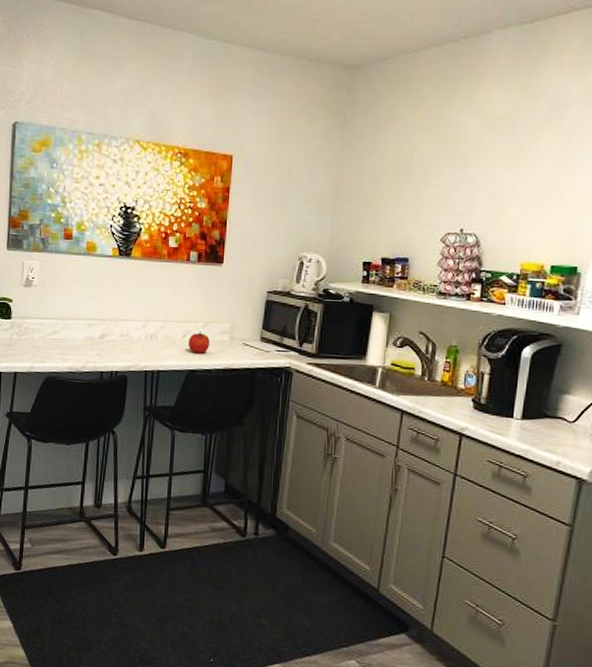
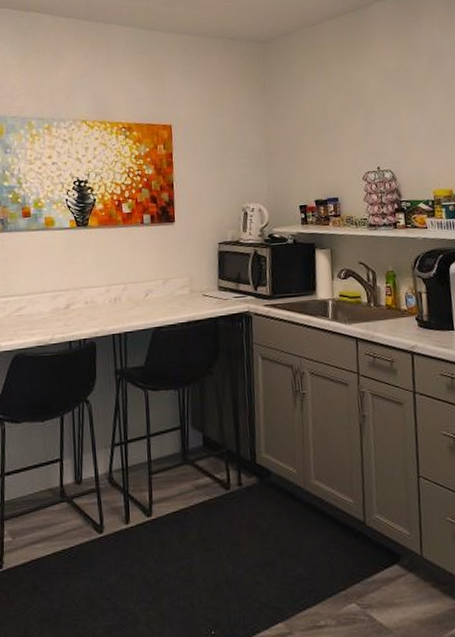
apple: present [188,331,210,354] -> none [150,289,171,310]

